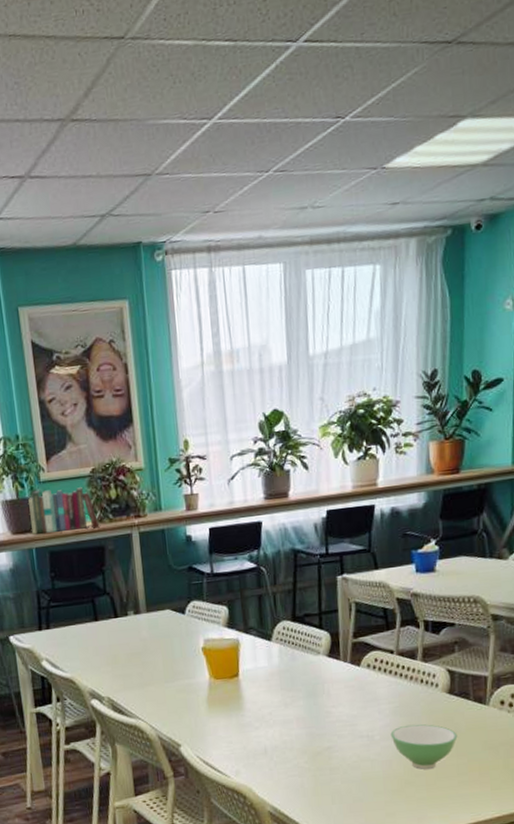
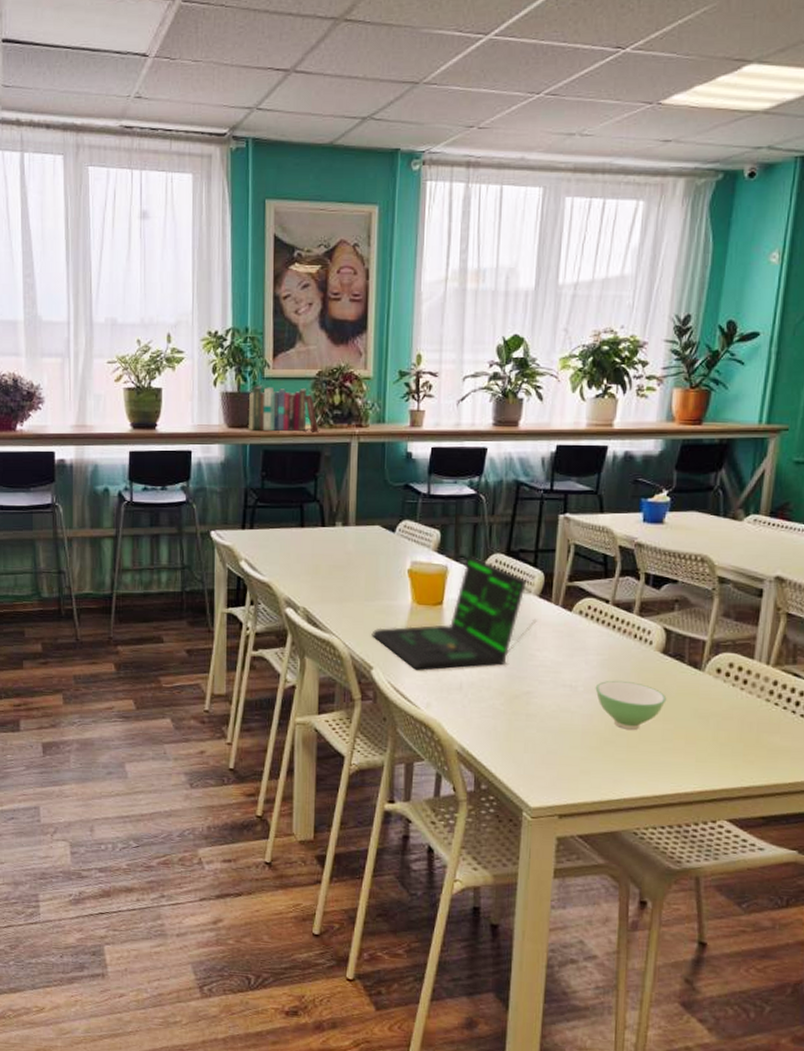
laptop: none [175,626,329,742] -> present [371,555,537,670]

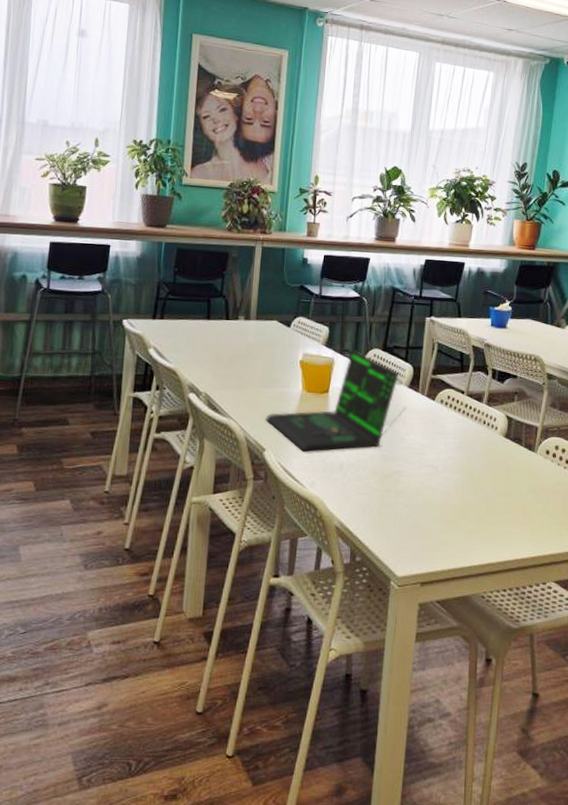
books: present [247,386,319,432] -> none [164,191,228,236]
bowl: present [595,680,667,730] -> none [452,460,508,504]

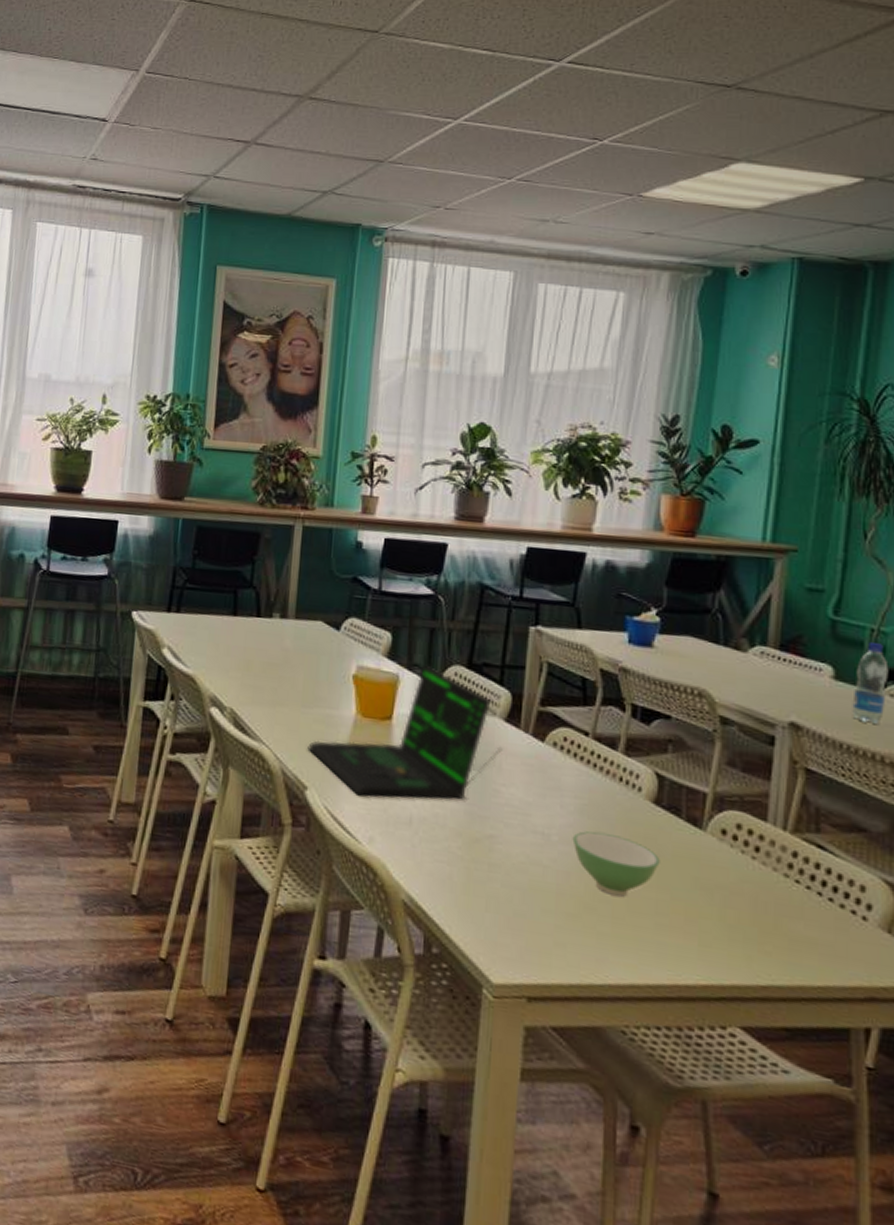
bowl: none [452,460,508,504] -> present [572,831,660,897]

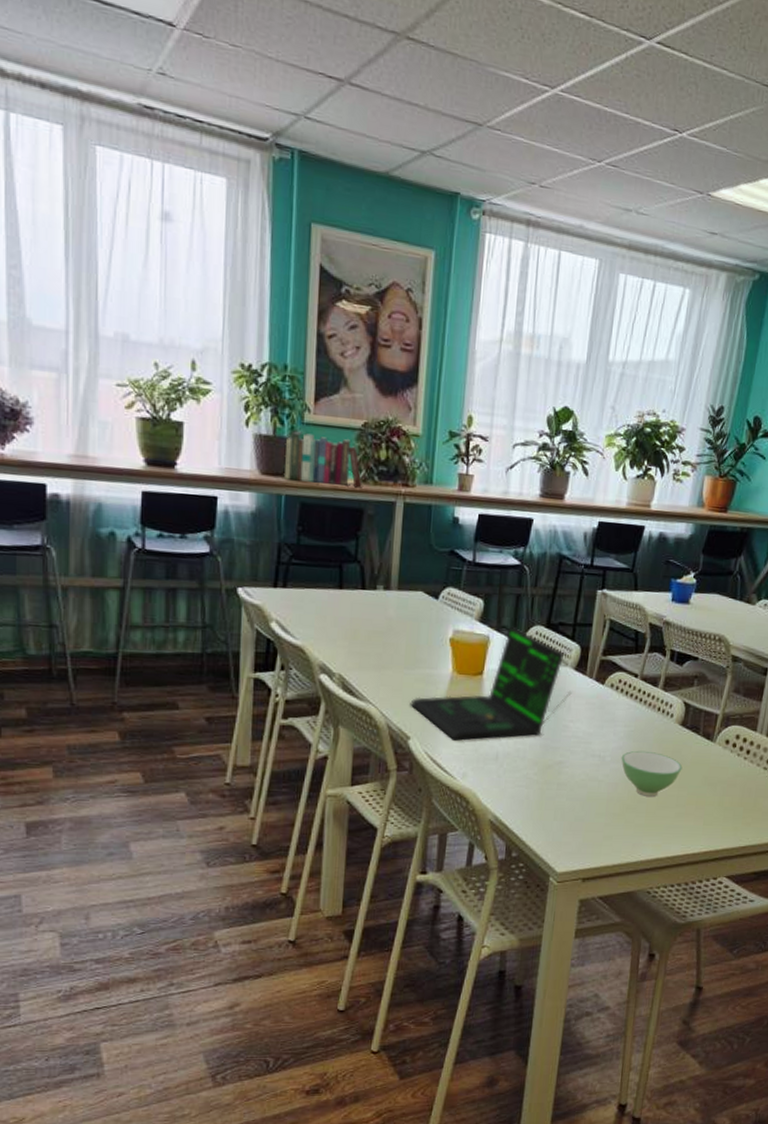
books: none [181,456,260,511] -> present [283,431,362,488]

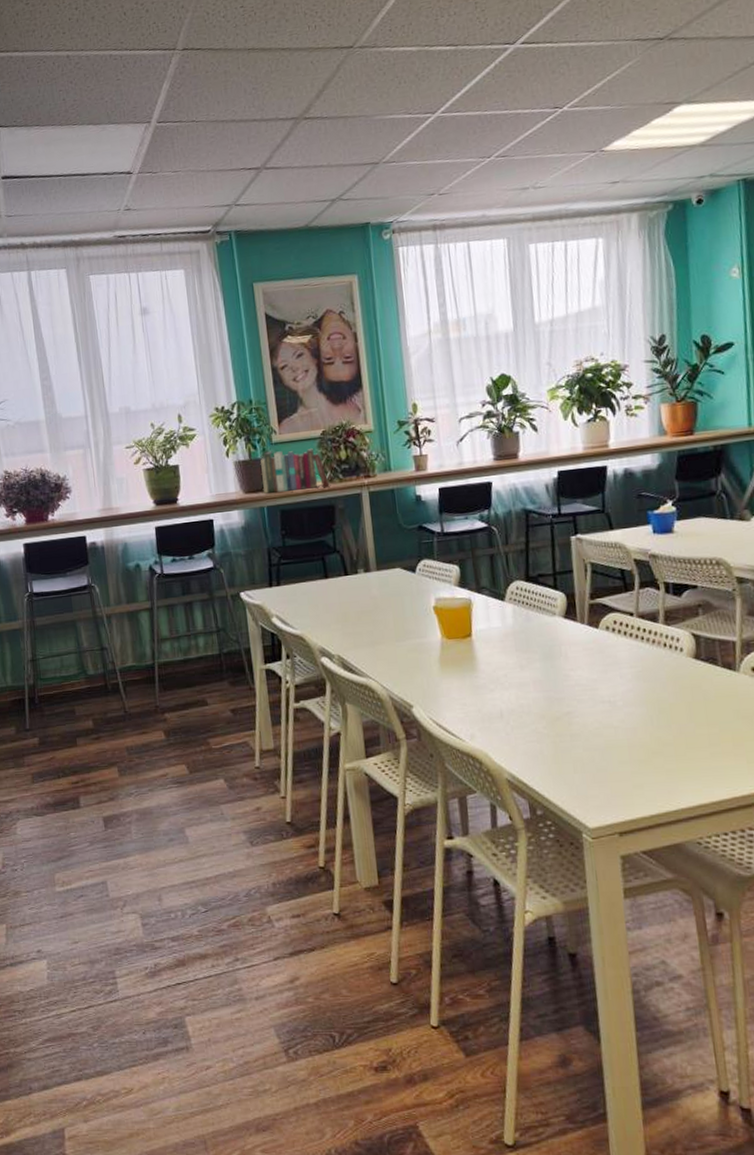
laptop: present [410,626,572,741] -> none [407,585,566,703]
bowl: present [621,750,683,797] -> none [634,690,707,738]

